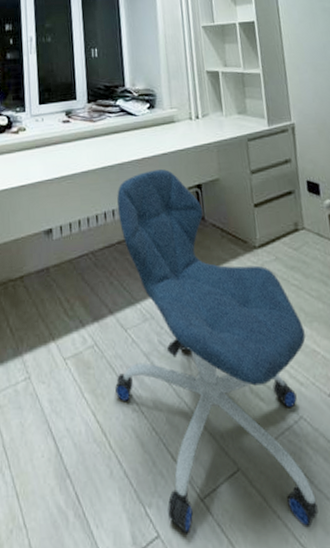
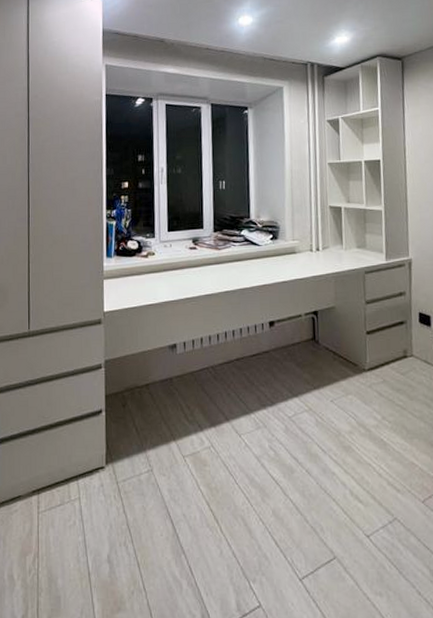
office chair: present [115,169,318,534] -> none [228,296,405,609]

